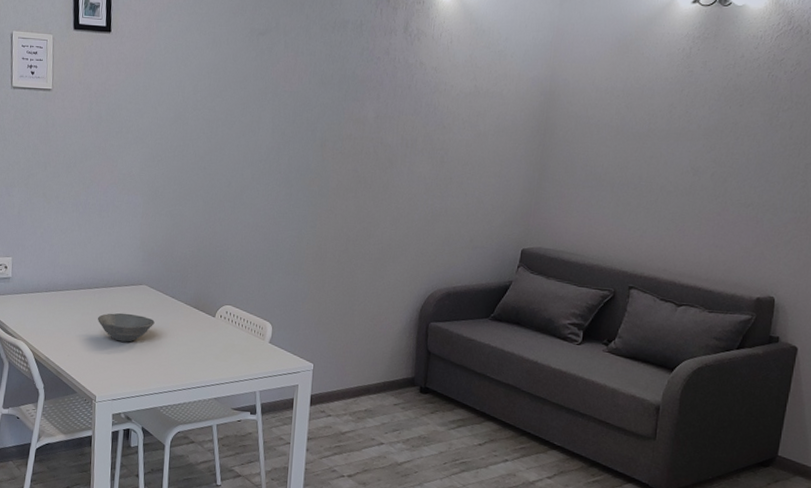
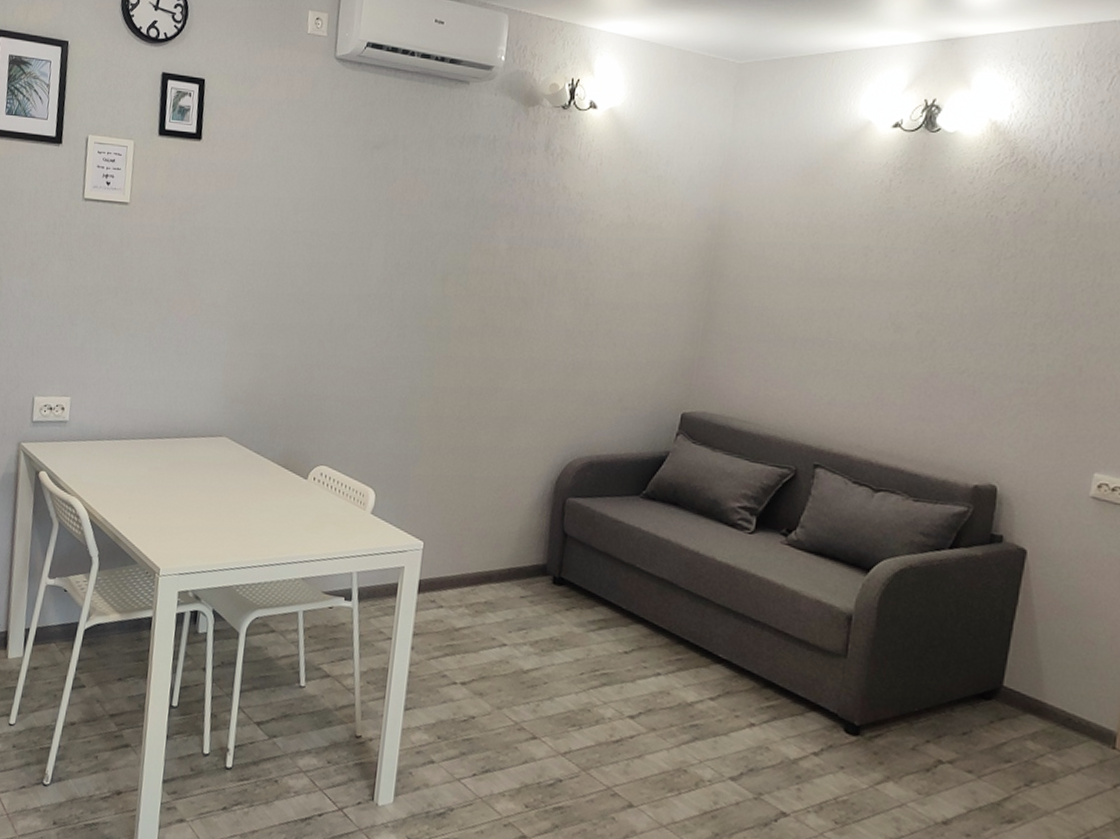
bowl: present [98,313,155,343] -> none [167,469,235,505]

